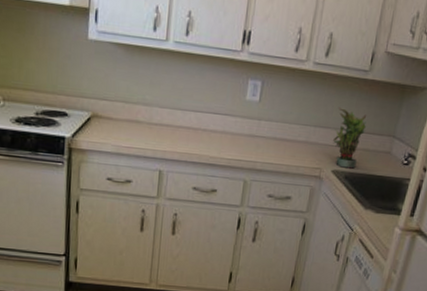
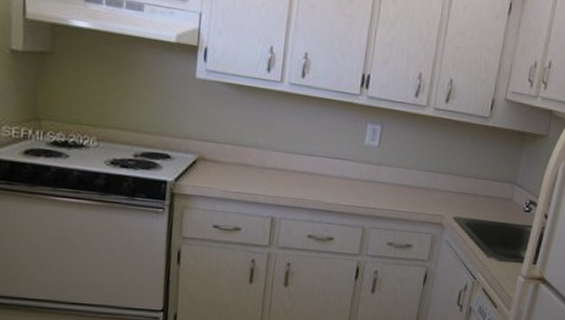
potted plant: present [333,107,367,169] -> none [454,153,488,216]

